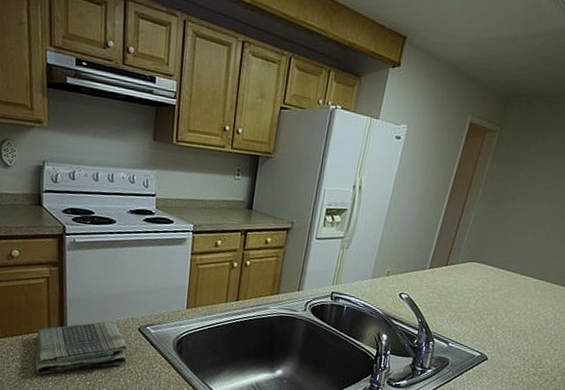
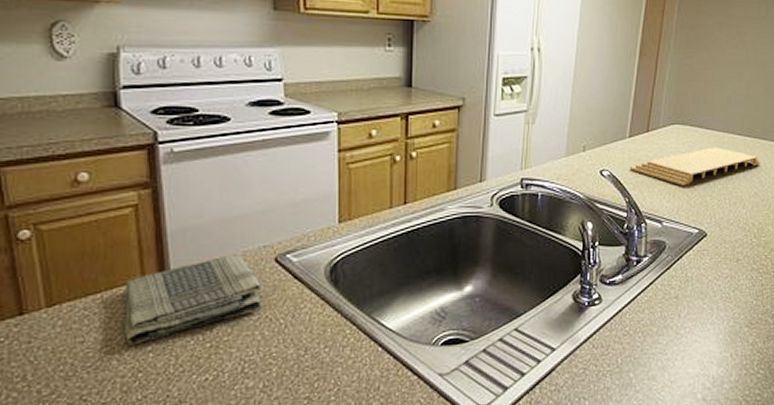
cutting board: none [425,285,549,315] -> present [629,147,761,186]

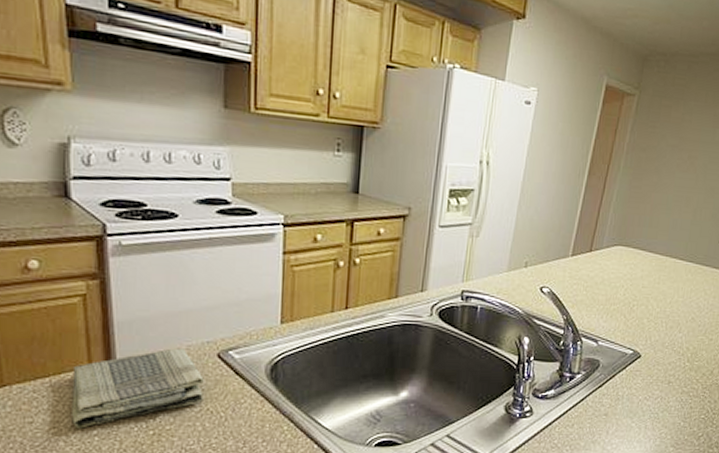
cutting board: present [629,147,761,186] -> none [569,270,701,307]

